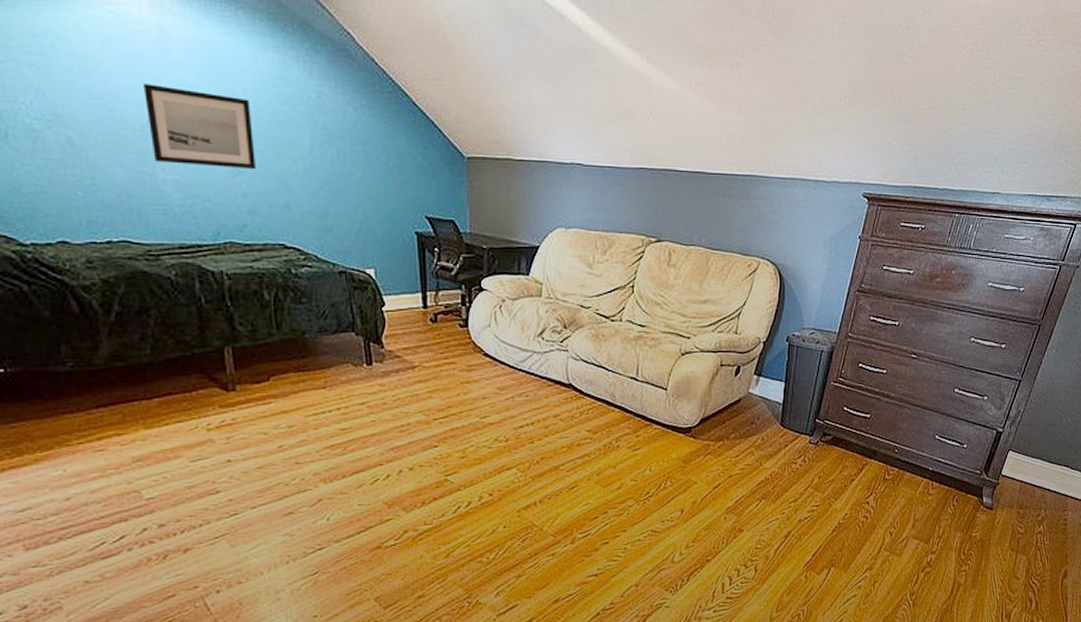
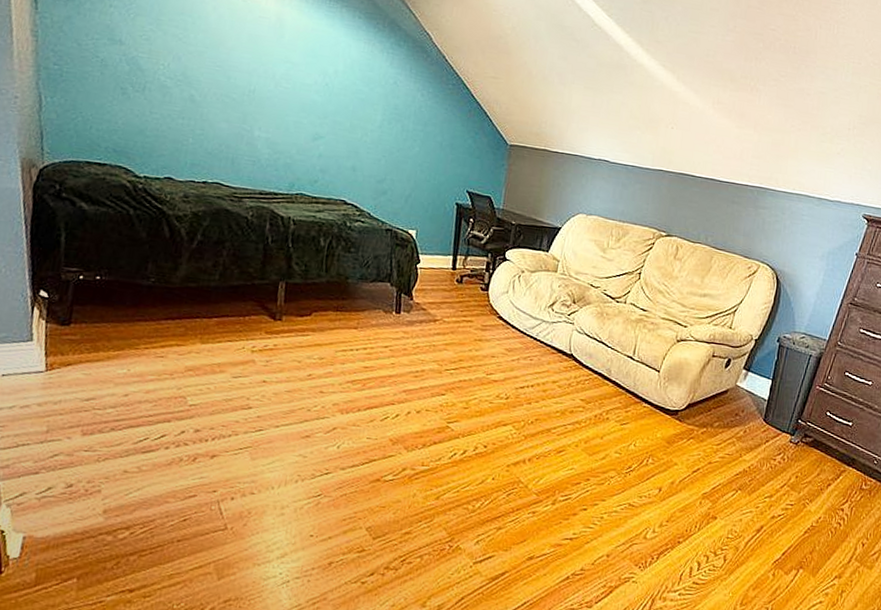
wall art: present [142,84,256,170] -> none [253,59,338,137]

